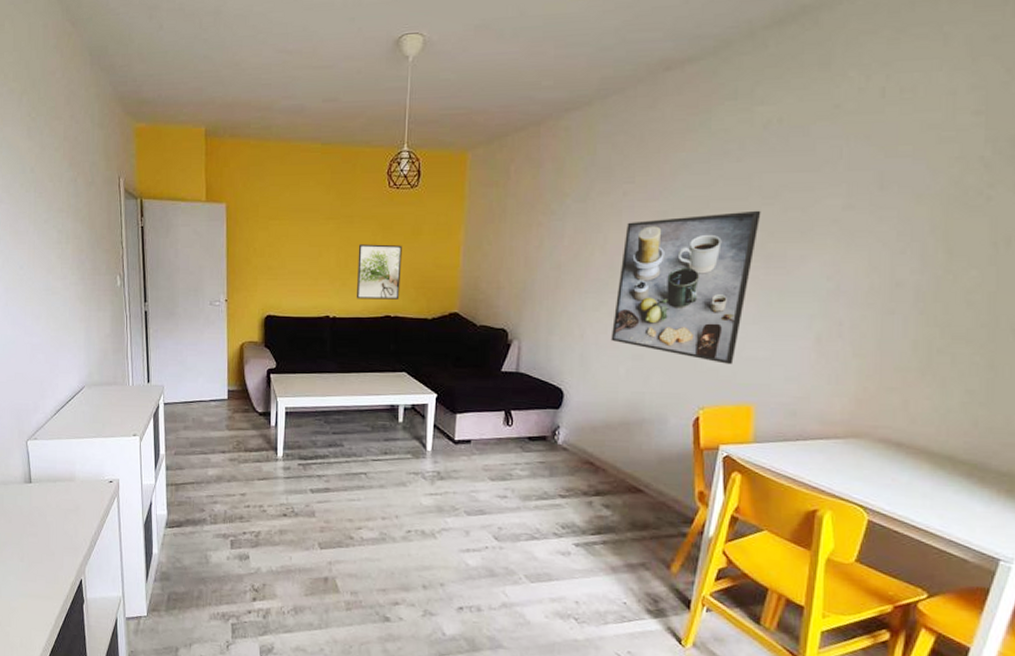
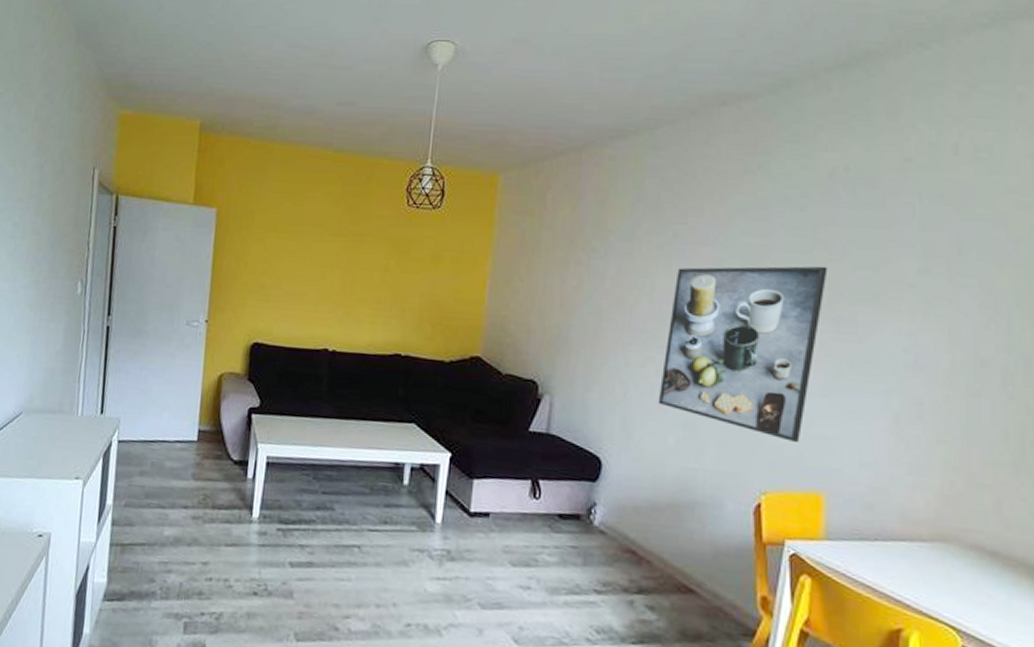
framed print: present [356,244,402,299] -> none [361,268,419,336]

